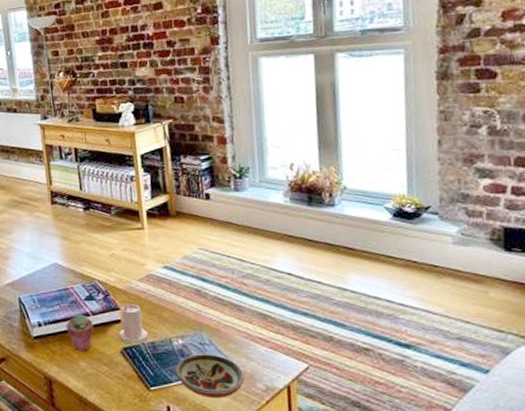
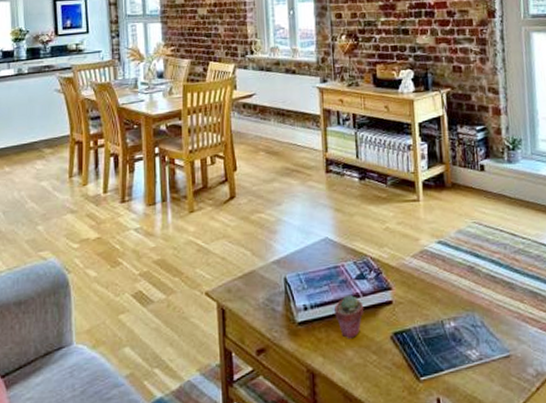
candle: present [118,303,149,345] -> none [389,282,421,329]
decorative bowl: present [175,354,245,398] -> none [446,337,516,387]

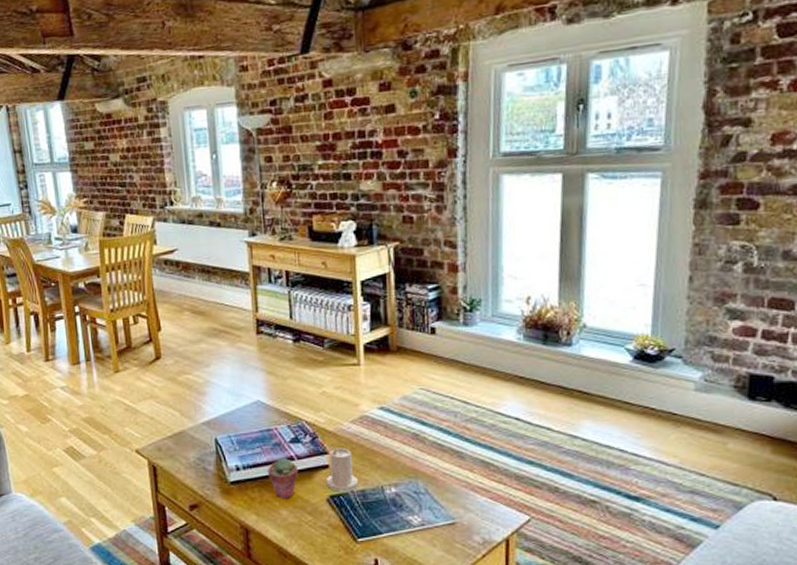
candle: none [389,282,421,329] -> present [325,447,359,492]

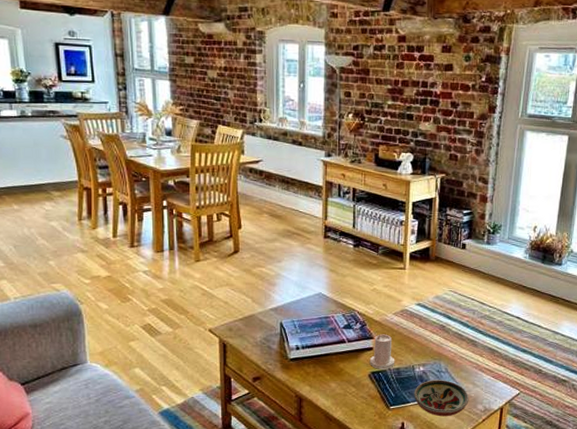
potted succulent: present [267,457,299,500] -> none [322,340,348,375]
decorative bowl: none [386,504,461,551] -> present [413,380,469,417]

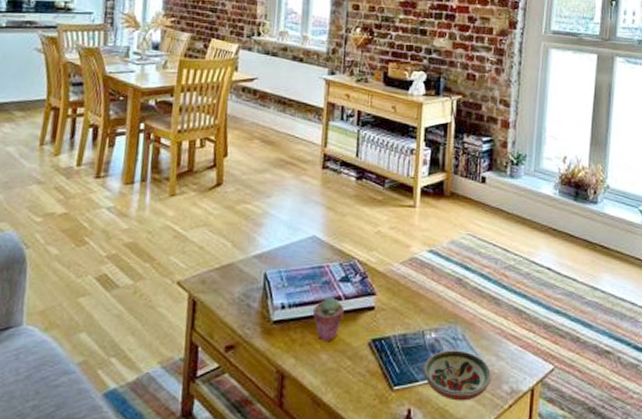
potted succulent: none [322,340,348,375] -> present [312,296,345,342]
candle: present [369,334,395,369] -> none [369,289,402,336]

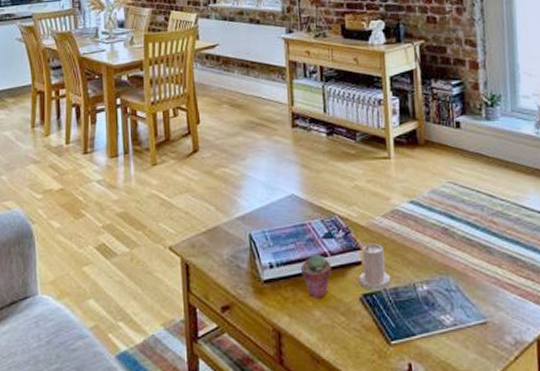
candle: none [369,289,402,336] -> present [358,243,391,290]
decorative bowl: present [423,350,492,401] -> none [419,302,493,354]

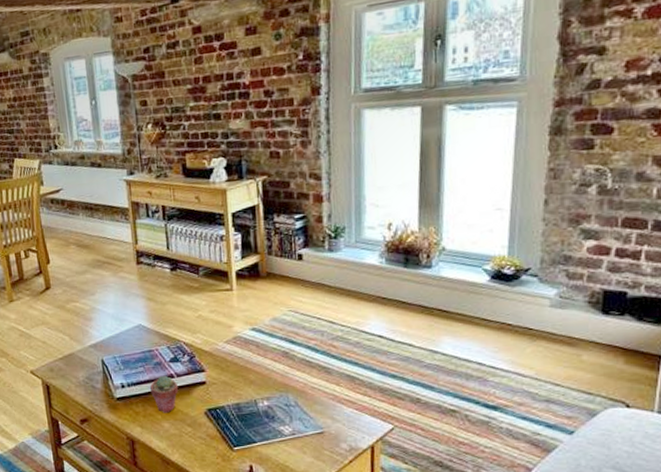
candle: present [358,243,391,290] -> none [203,365,234,406]

